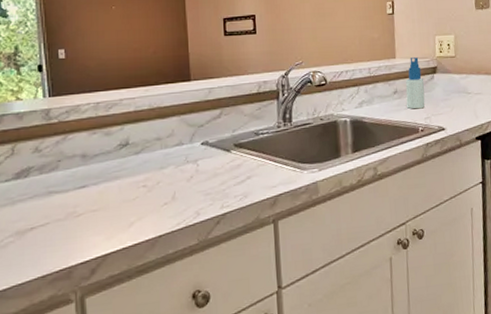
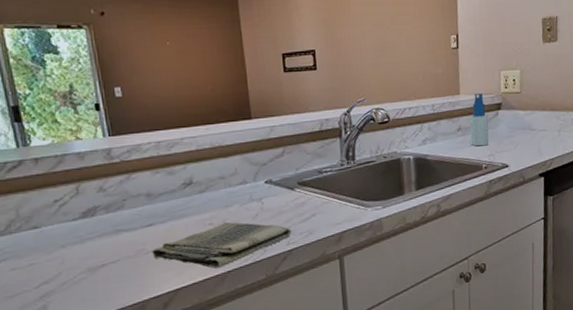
dish towel: none [83,184,226,233] -> present [152,222,291,269]

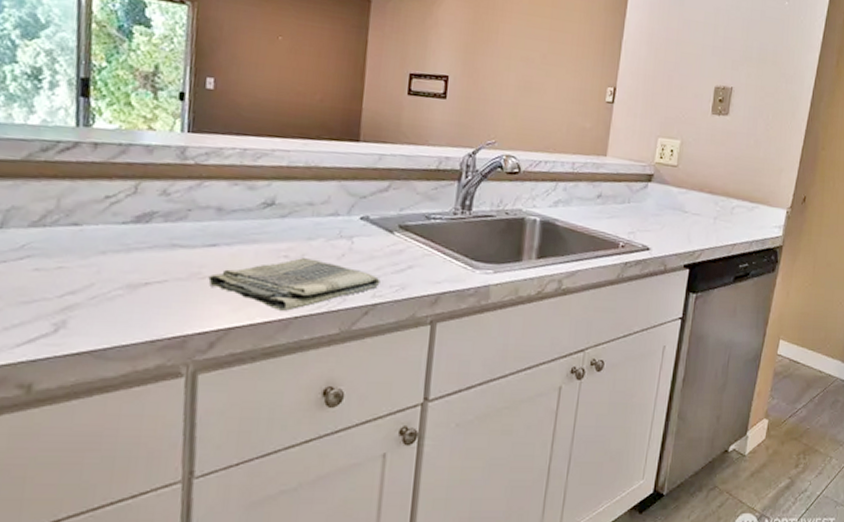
spray bottle: present [469,93,489,147] -> none [610,158,636,221]

